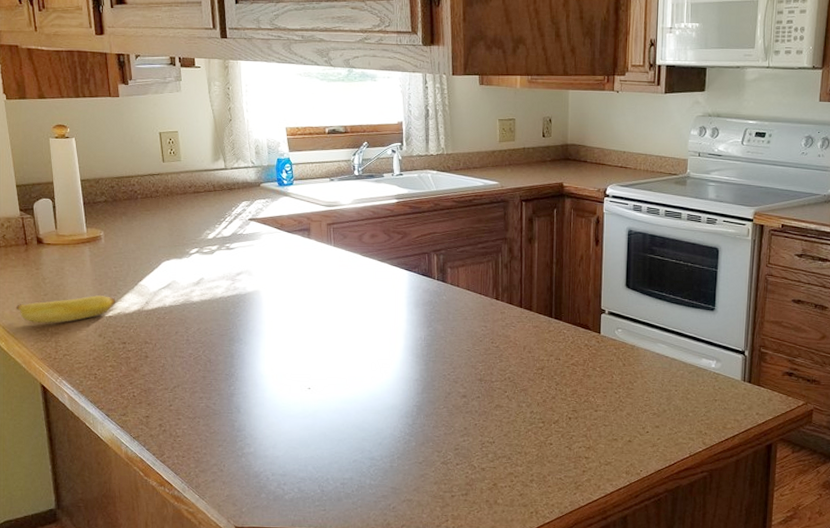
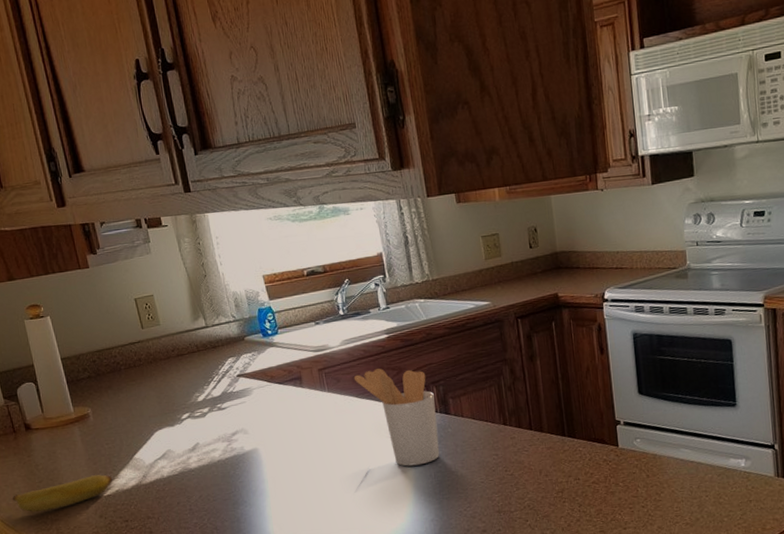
utensil holder: none [360,231,434,327] -> present [353,368,440,467]

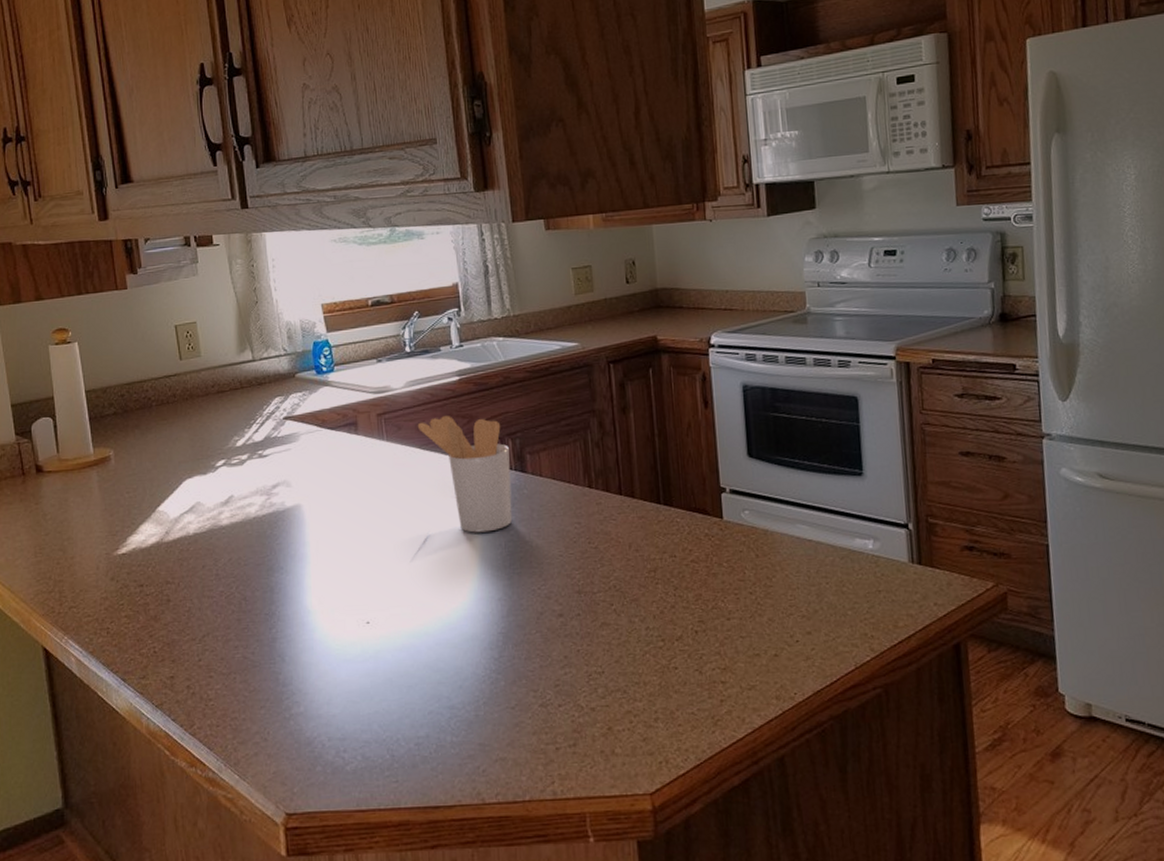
banana: present [12,475,113,513] -> none [12,529,131,571]

